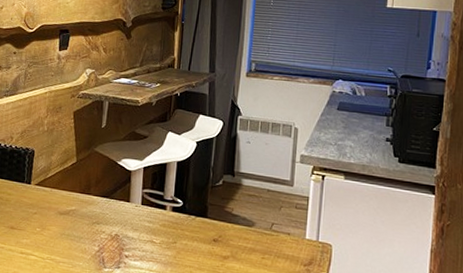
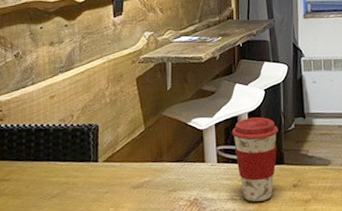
coffee cup: none [158,166,206,249] -> present [231,117,278,202]

